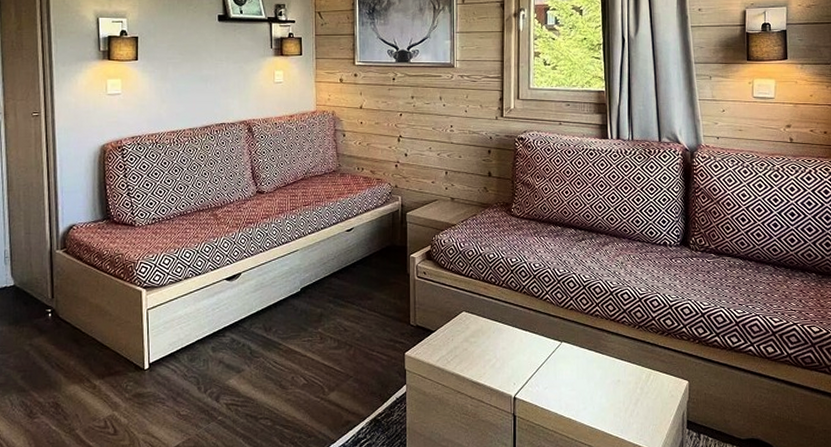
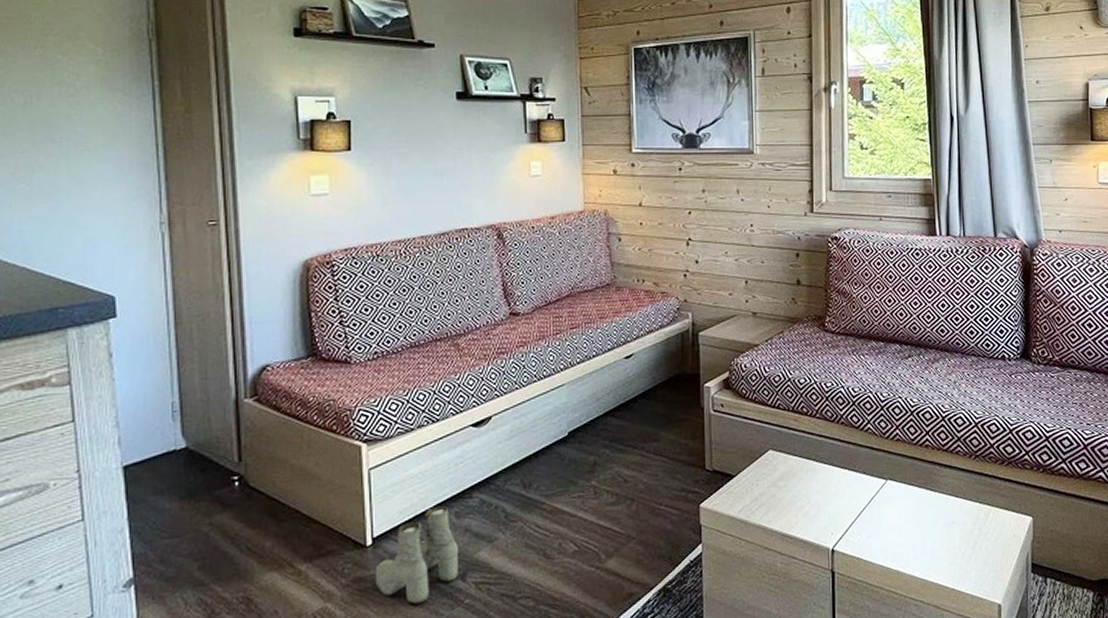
boots: none [150,341,214,417] -> present [375,505,458,604]

